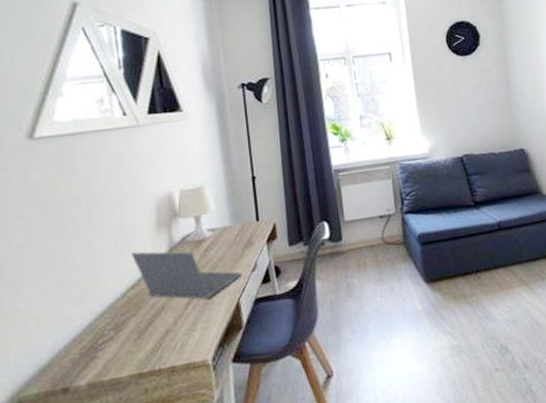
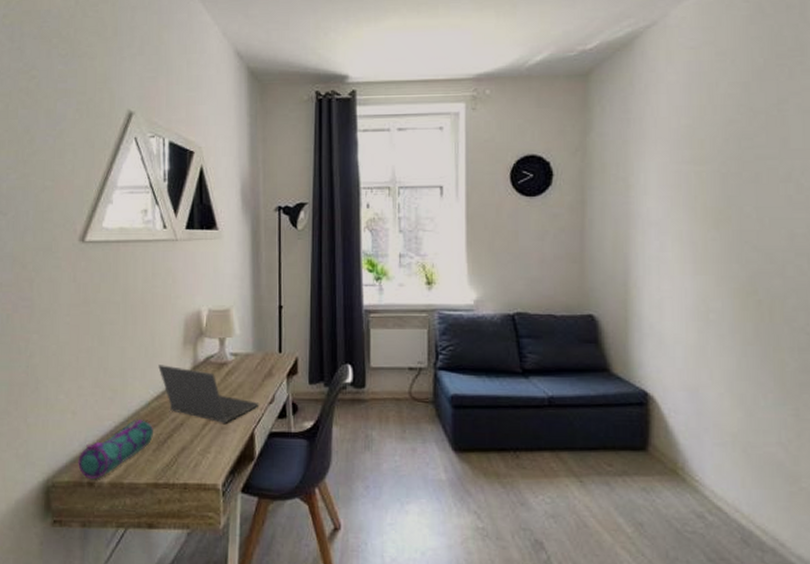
pencil case: none [48,311,132,386] -> present [78,419,153,480]

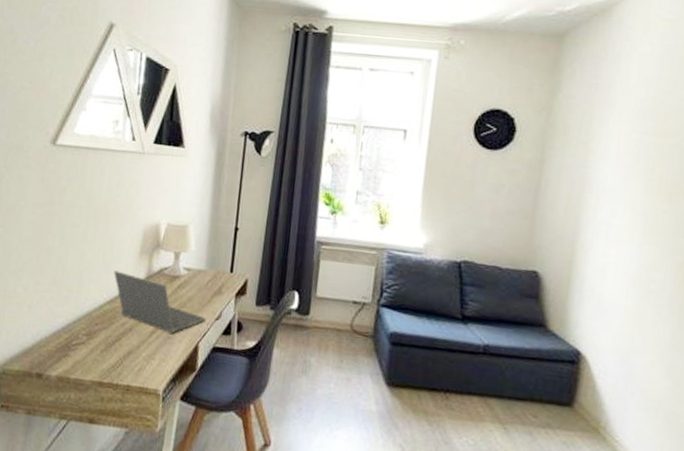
pencil case: present [78,419,153,480] -> none [29,319,103,372]

